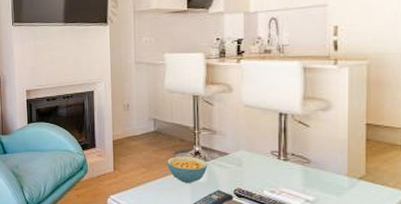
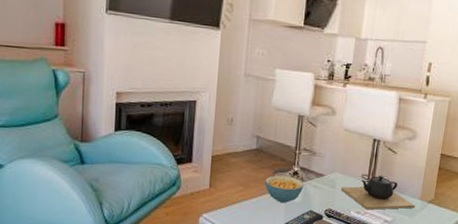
teapot: none [248,150,342,188] -> present [340,175,415,210]

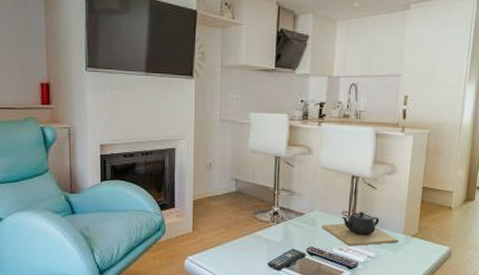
cereal bowl: present [265,175,304,203] -> none [246,216,285,242]

